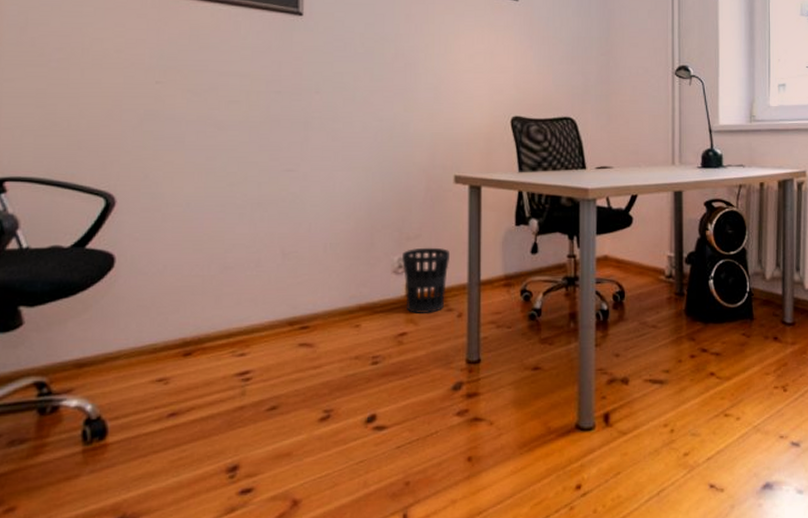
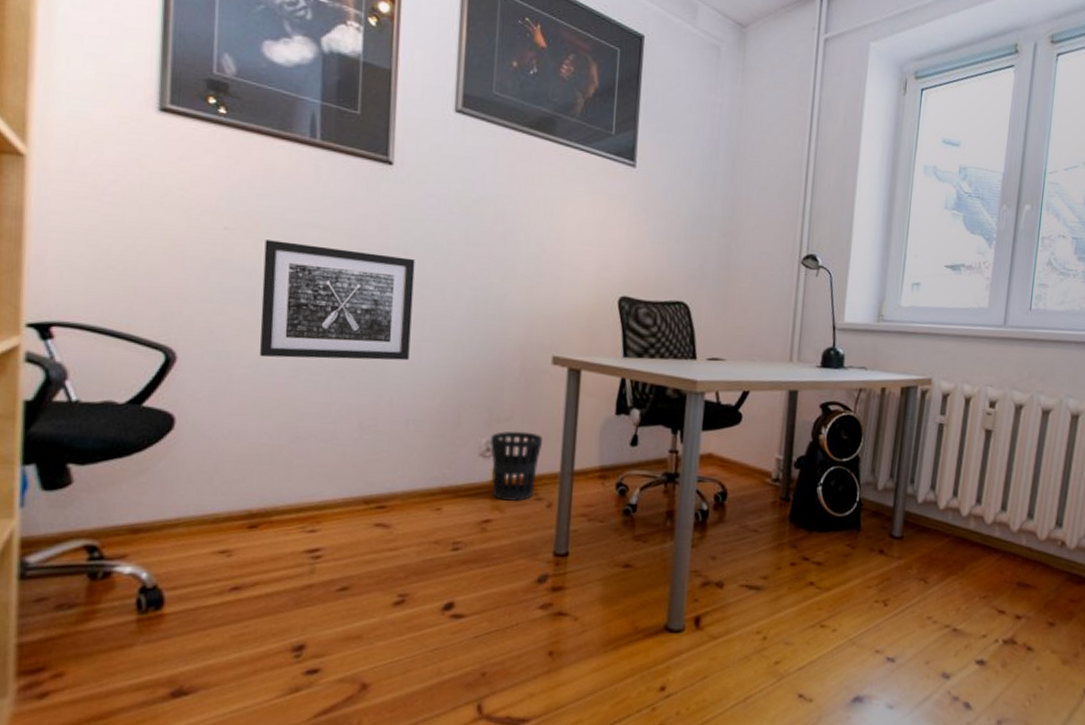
wall art: none [189,90,326,196] -> present [260,240,415,361]

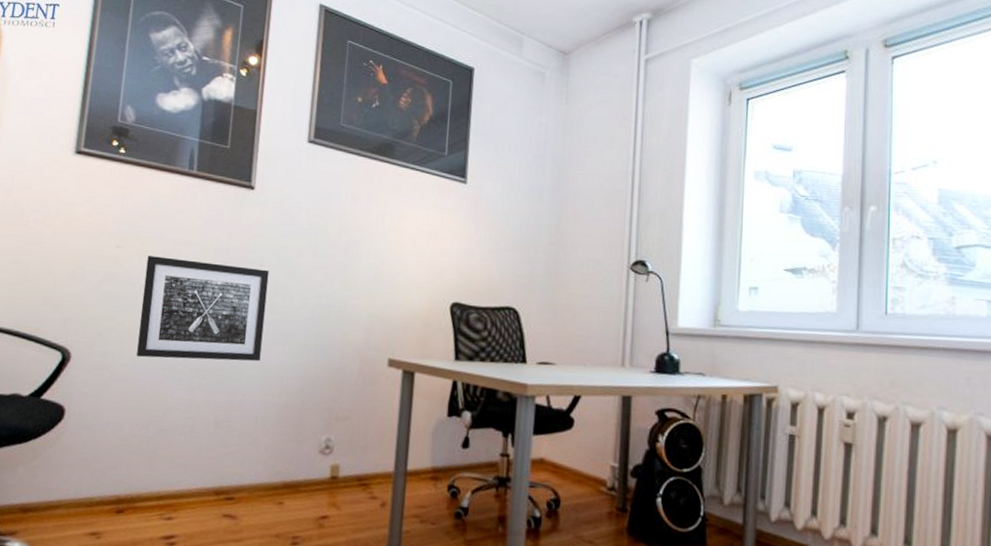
wastebasket: present [490,431,542,502] -> none [329,429,378,500]

